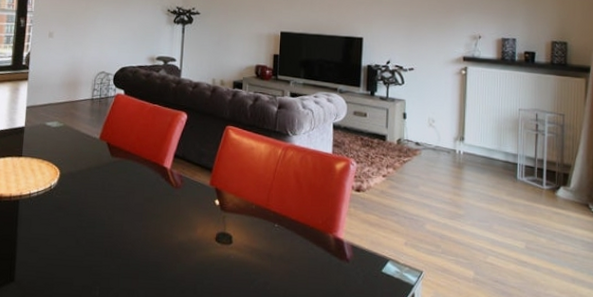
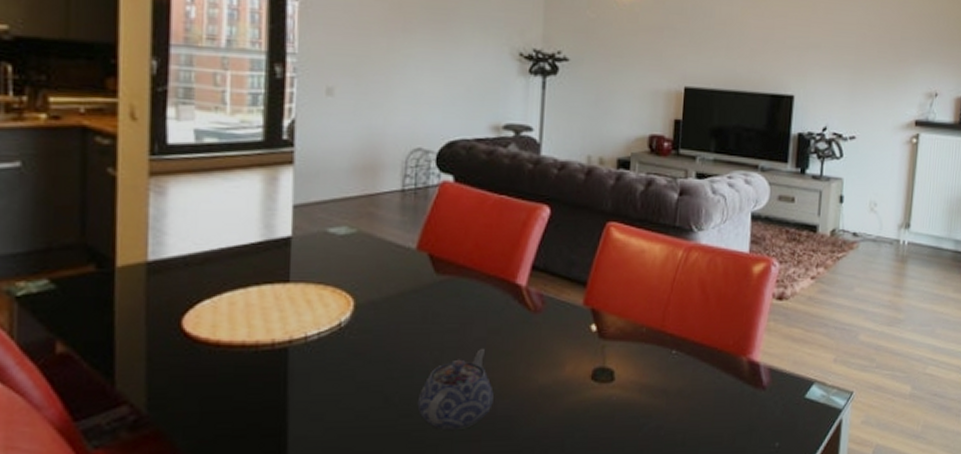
teapot: none [97,211,148,269] -> present [417,349,495,431]

